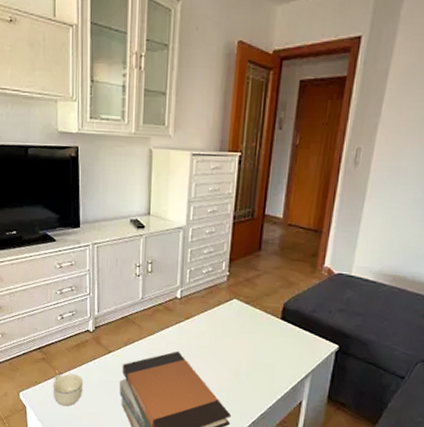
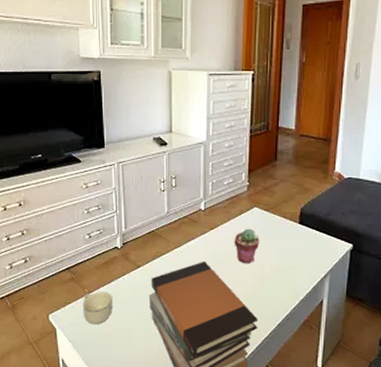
potted succulent: none [210,321,238,357] -> present [234,229,260,263]

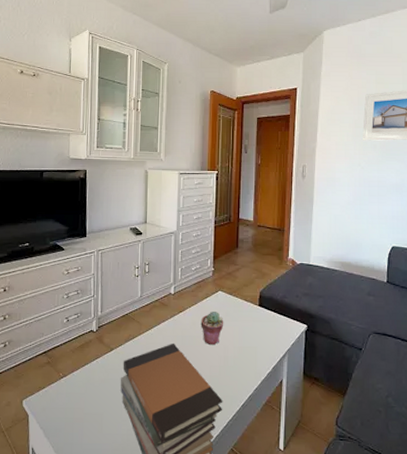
cup: present [82,291,112,325] -> none [56,375,85,410]

